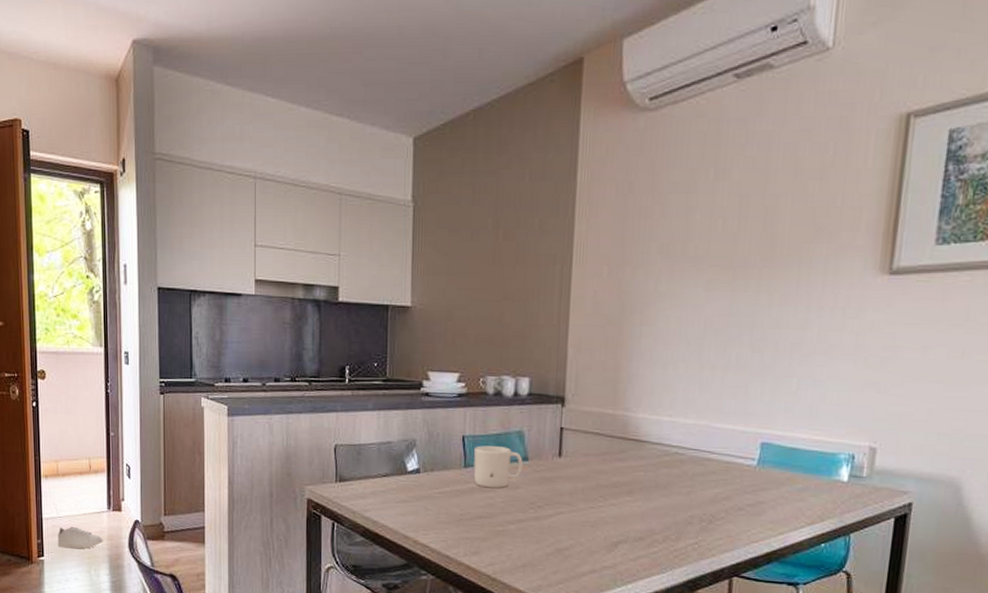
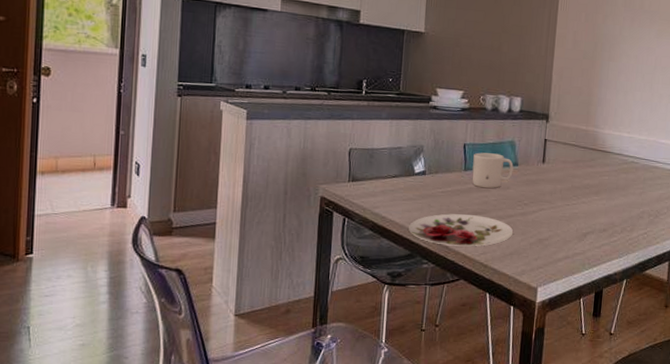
shoe: present [57,526,103,549] -> none [50,223,104,245]
plate: none [404,518,526,557] -> present [409,213,514,247]

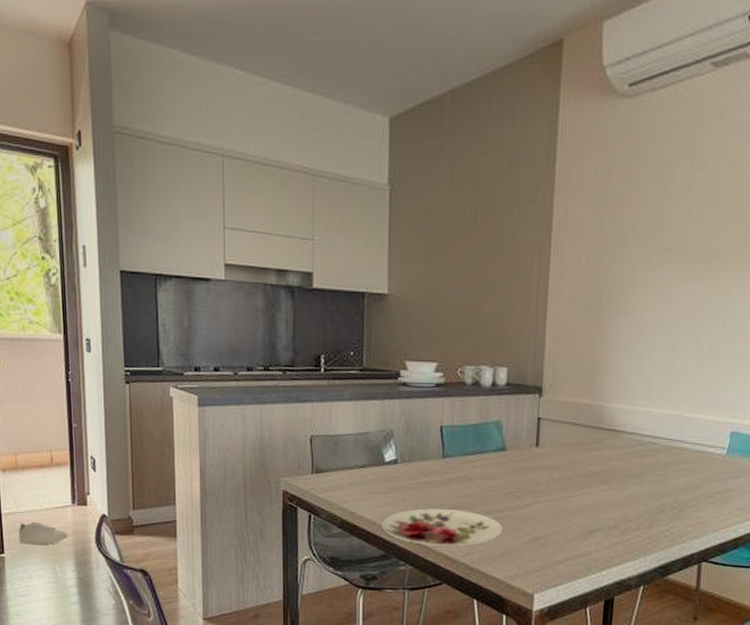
shoe: none [50,223,104,245] -> present [18,521,68,545]
mug: present [472,152,514,189] -> none [451,436,501,479]

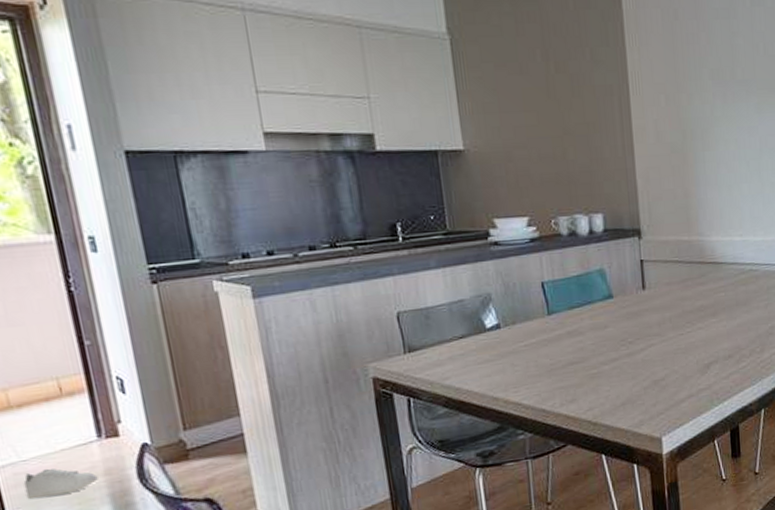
plate: present [381,508,503,547] -> none [492,365,622,409]

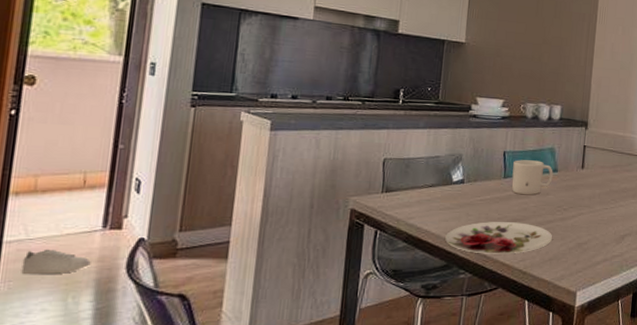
plate: none [492,365,622,409] -> present [445,221,553,254]
mug: none [556,287,609,333] -> present [511,160,553,195]

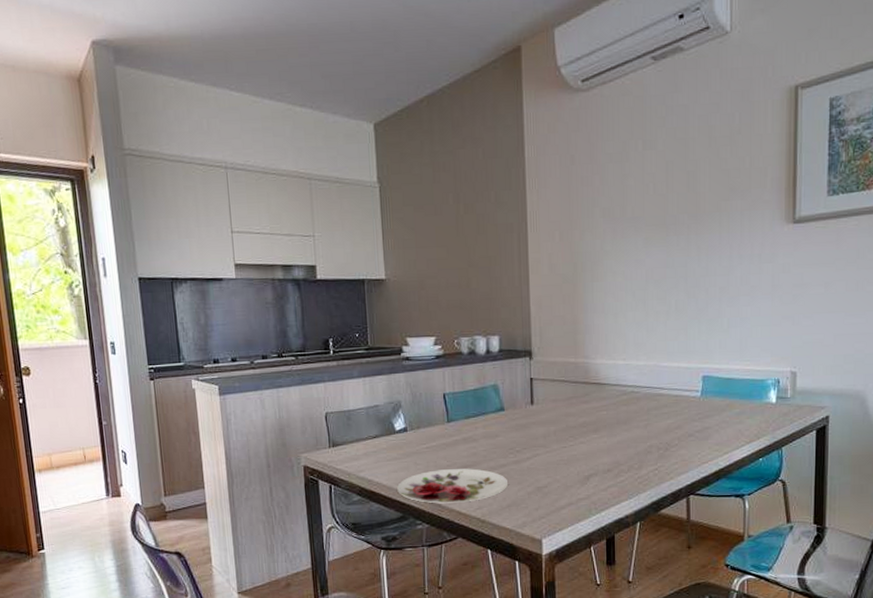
shoe: present [21,249,91,275] -> none [56,516,105,539]
mug: present [511,160,553,195] -> none [455,400,500,439]

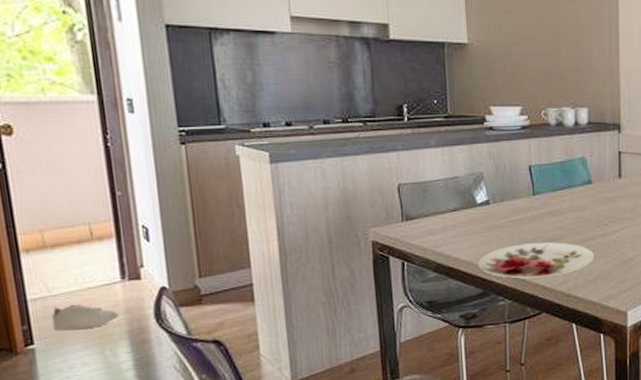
shoe: none [56,516,105,539] -> present [51,304,119,331]

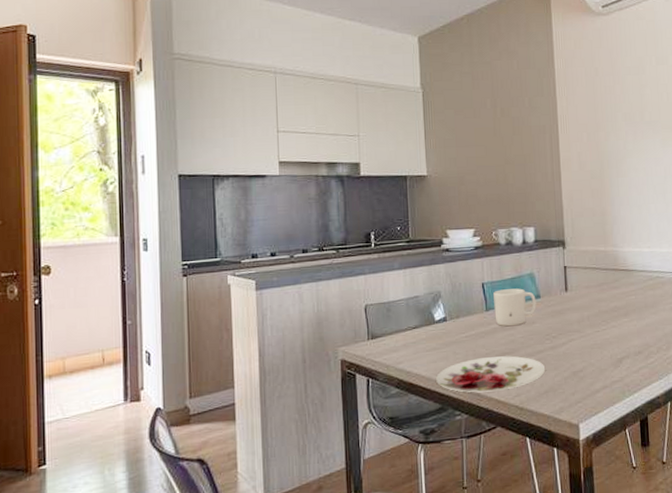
shoe: present [51,304,119,331] -> none [63,425,119,452]
mug: none [541,173,587,212] -> present [493,288,537,327]

